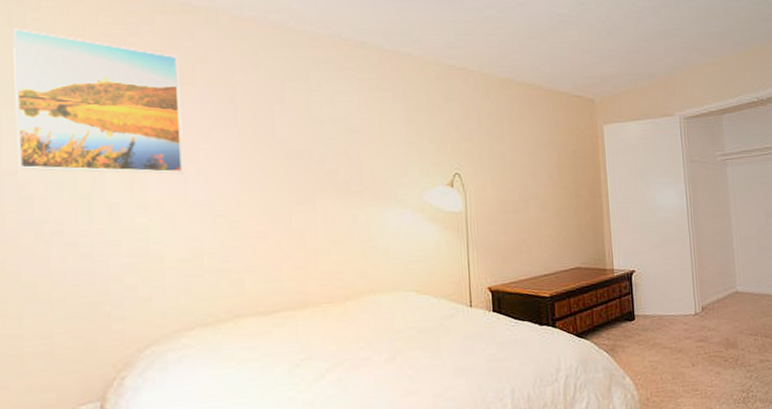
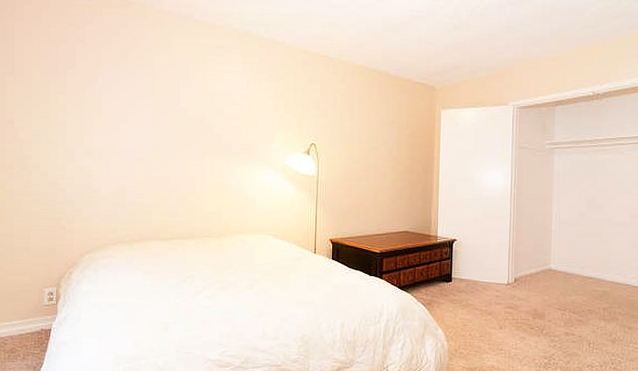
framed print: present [12,28,184,174] -> none [14,17,117,130]

